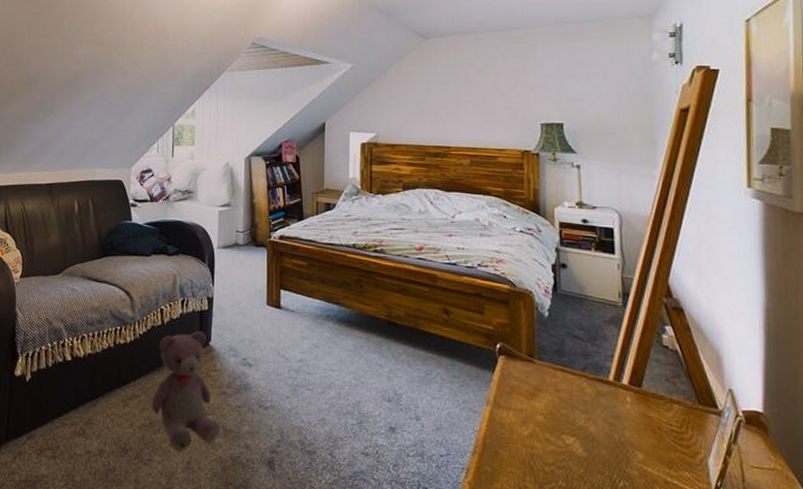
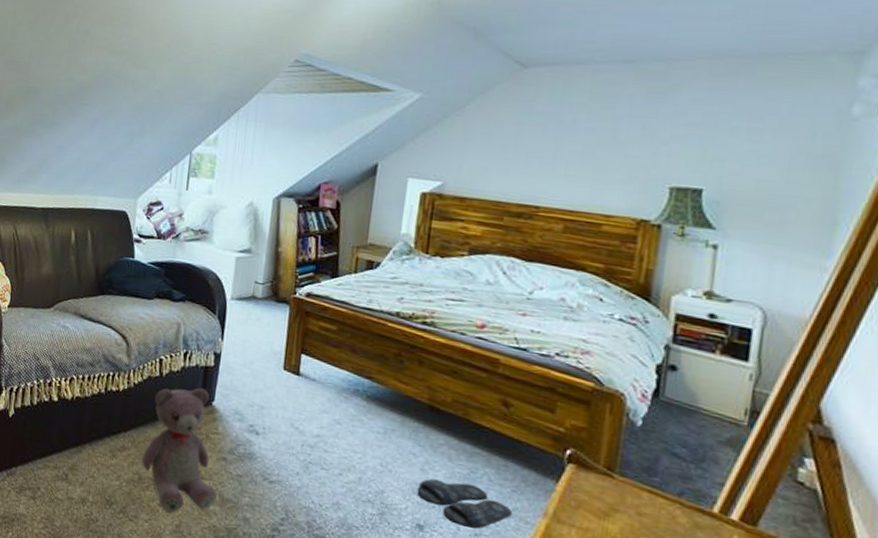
slippers: none [386,384,463,424] -> present [417,478,513,529]

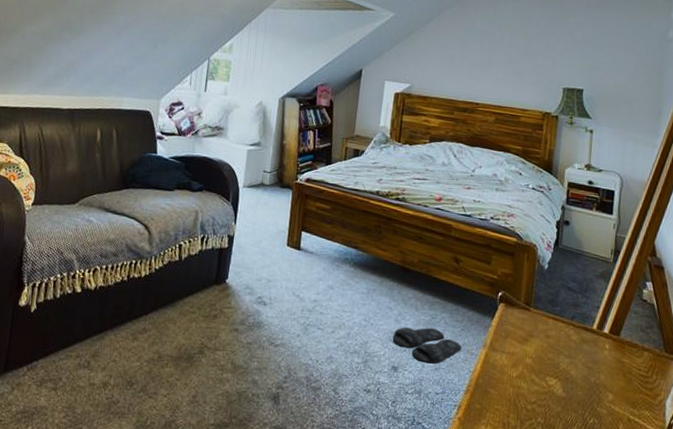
teddy bear: present [141,388,217,513] -> none [161,268,230,385]

